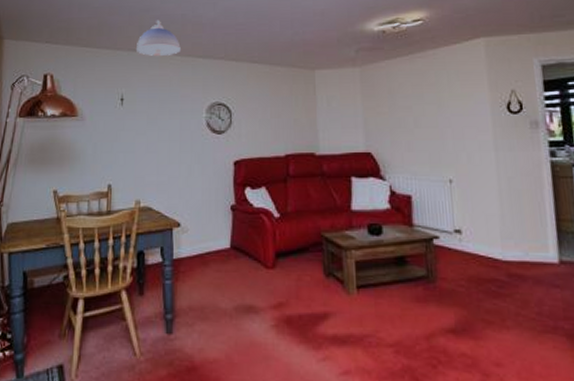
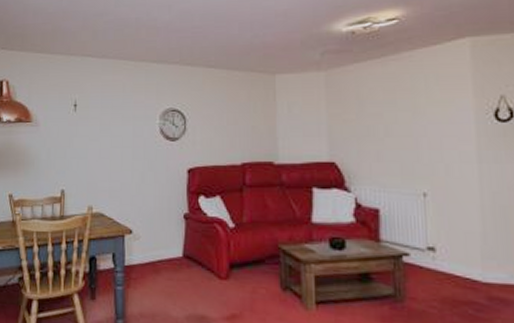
lamp shade: present [135,19,181,57] -> none [89,24,134,62]

